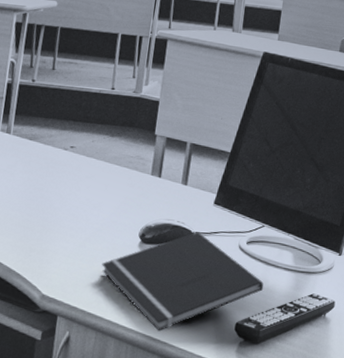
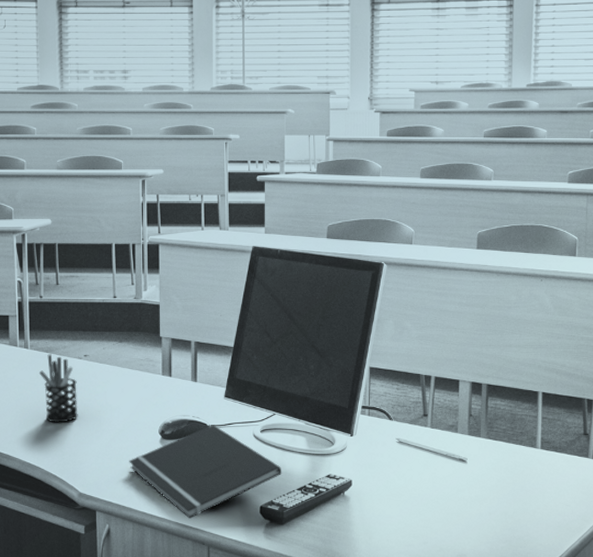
pen holder: none [17,142,59,217] -> present [39,354,78,423]

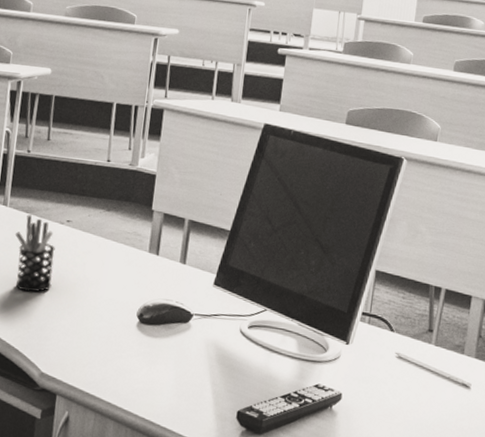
notepad: present [129,425,282,519] -> none [100,313,267,416]

